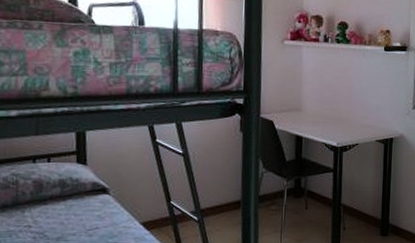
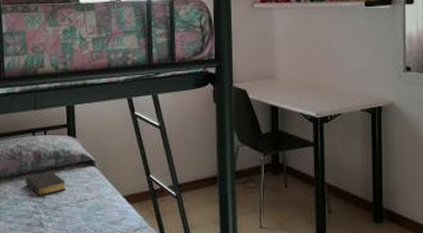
bible: none [23,201,74,229] -> present [26,171,66,199]

